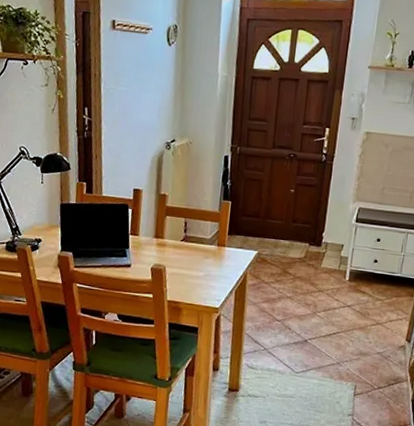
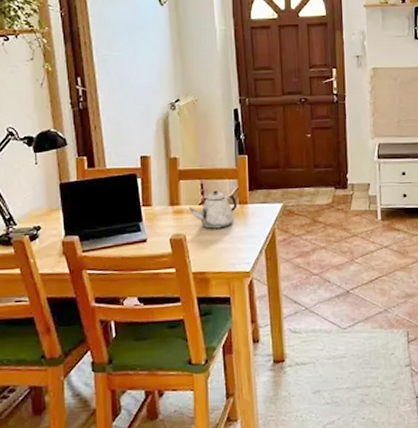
teapot: none [171,230,216,266] -> present [188,190,238,229]

